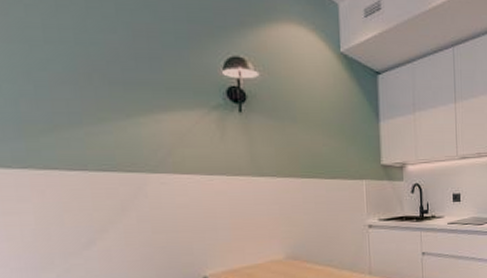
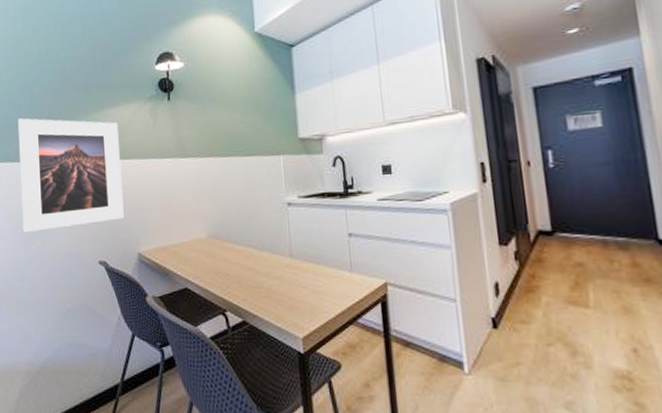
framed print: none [13,111,184,258] -> present [17,118,124,233]

